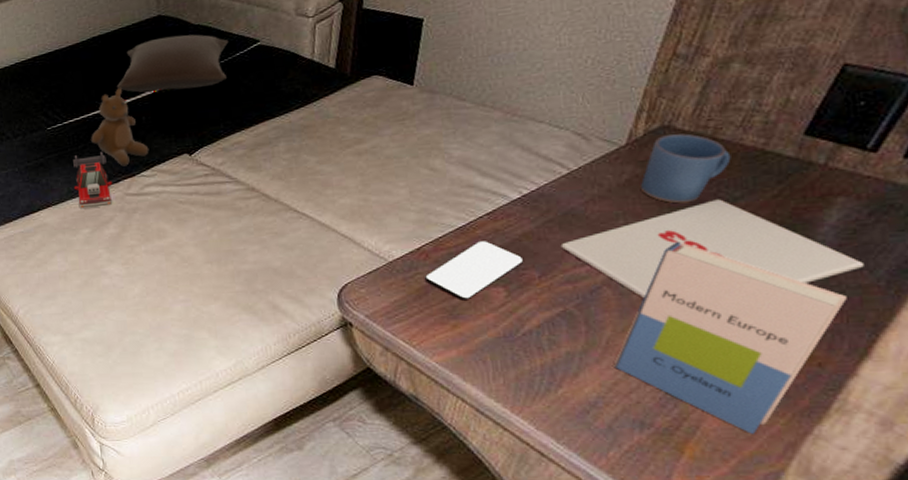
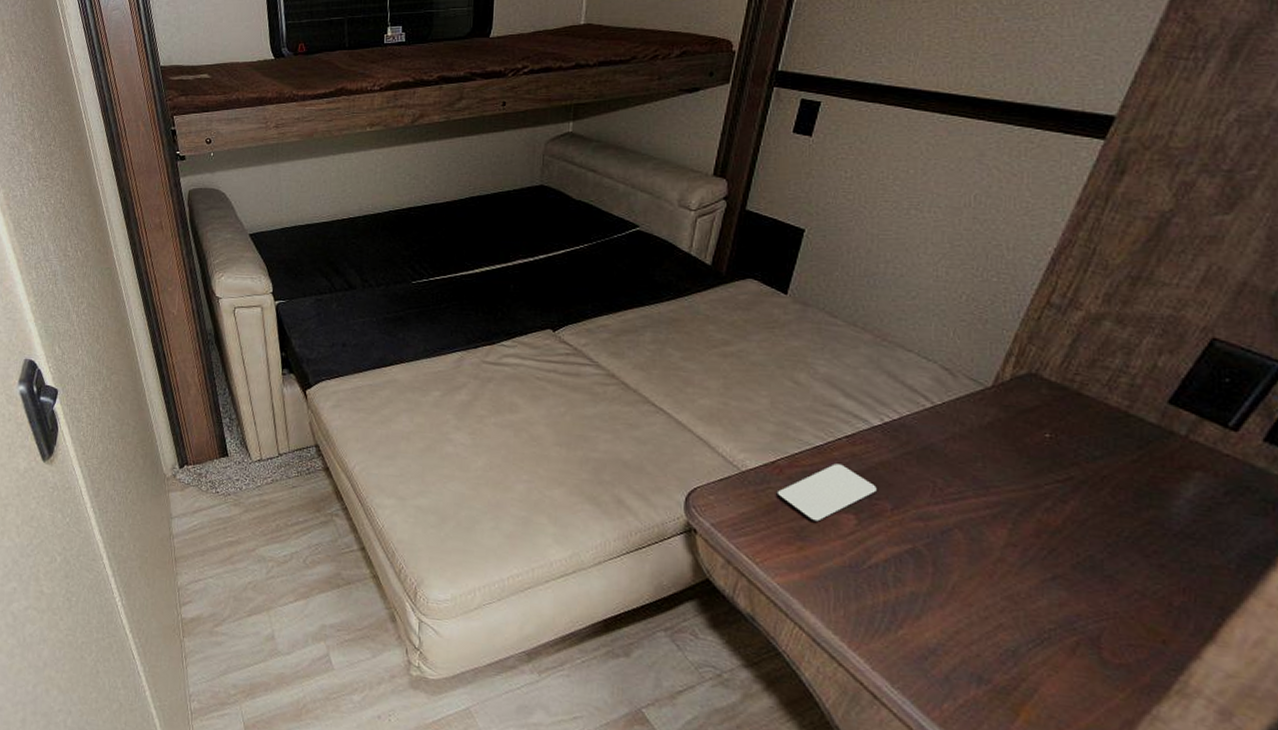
toy car: present [73,151,113,209] -> none [431,314,471,371]
teddy bear: present [91,88,149,167] -> none [455,252,513,333]
pillow: present [117,34,229,93] -> none [489,207,608,265]
magazine: present [560,199,864,298] -> none [916,455,1216,556]
book: present [613,242,847,434] -> none [957,494,1196,705]
mug: present [640,133,731,204] -> none [1001,383,1094,455]

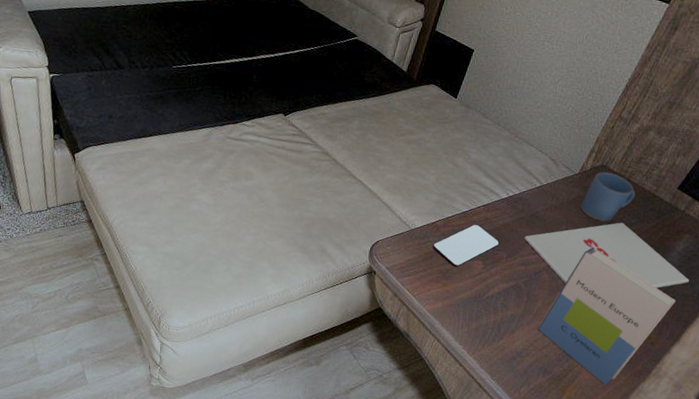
magazine: none [916,455,1216,556] -> present [524,222,689,288]
book: none [957,494,1196,705] -> present [537,247,676,385]
mug: none [1001,383,1094,455] -> present [580,172,636,222]

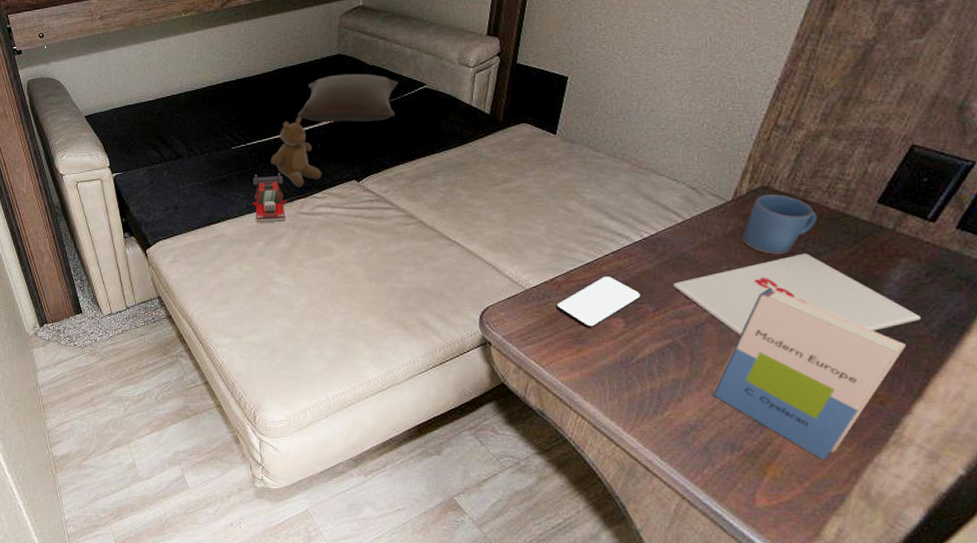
toy car: none [185,95,218,144] -> present [252,172,287,223]
teddy bear: none [208,47,254,114] -> present [271,117,322,187]
pillow: none [239,13,334,63] -> present [297,73,399,123]

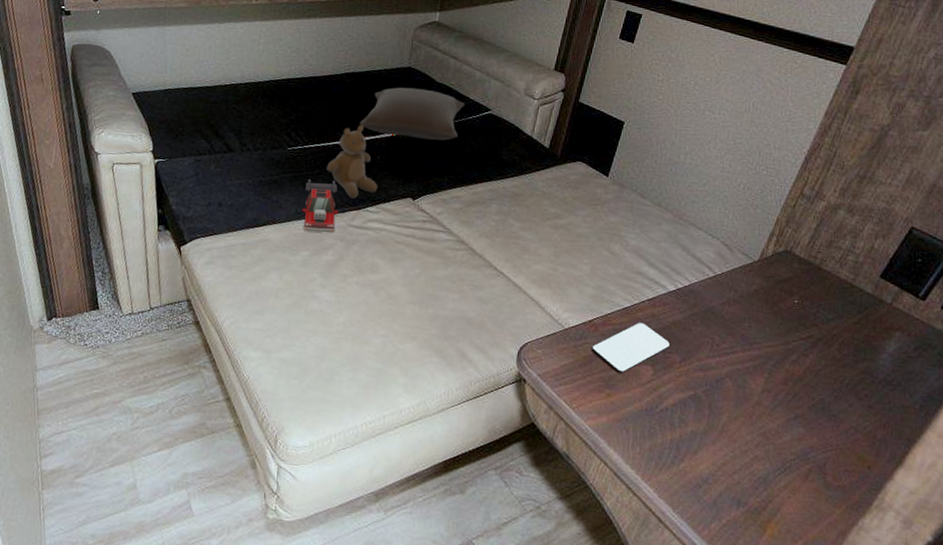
magazine: present [673,253,921,335] -> none [699,318,907,399]
book: present [712,288,906,460] -> none [724,349,893,520]
mug: present [741,194,818,255] -> none [763,258,830,318]

